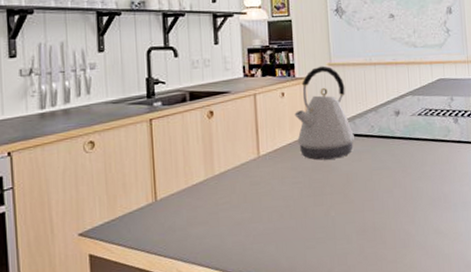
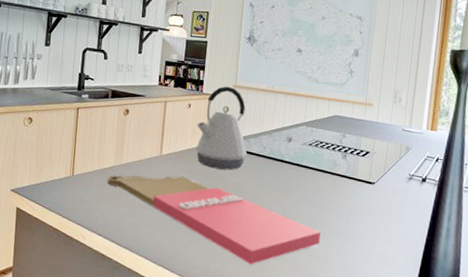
cutting board: none [199,176,446,259] -> present [107,175,321,265]

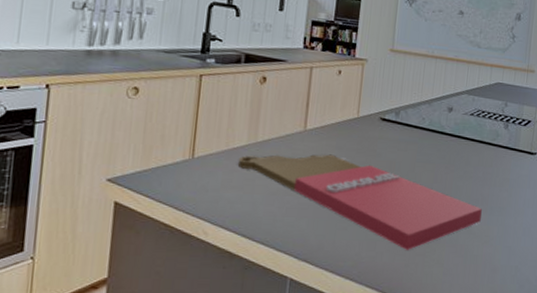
kettle: present [195,86,247,170] -> none [346,50,404,145]

